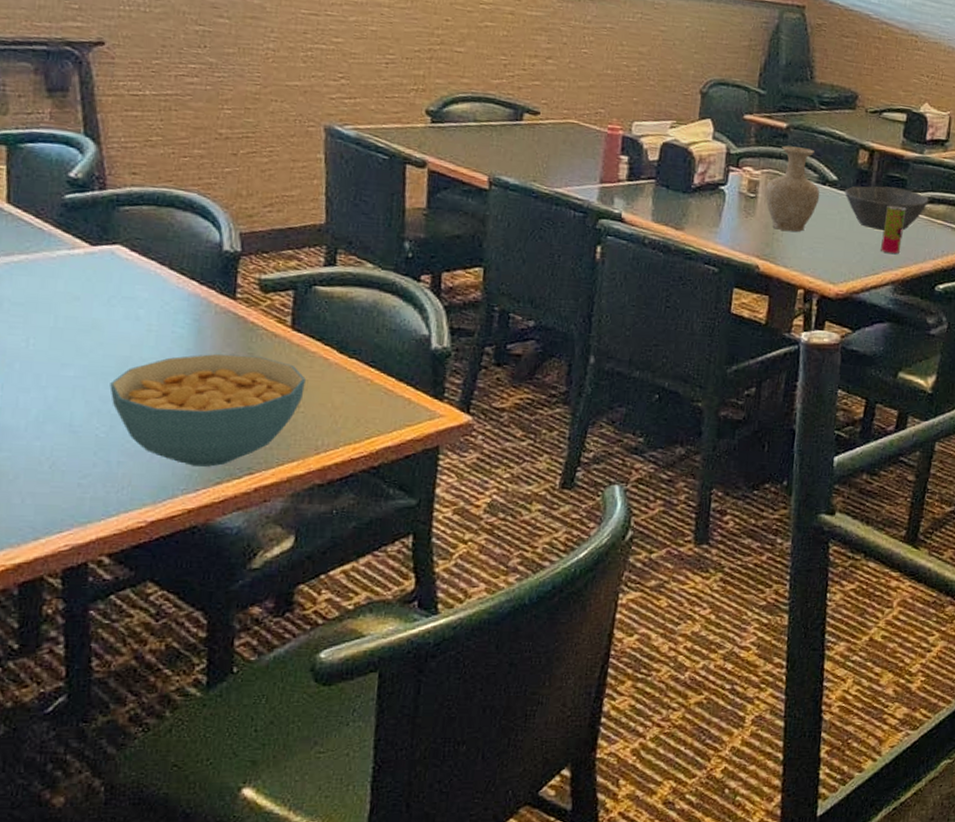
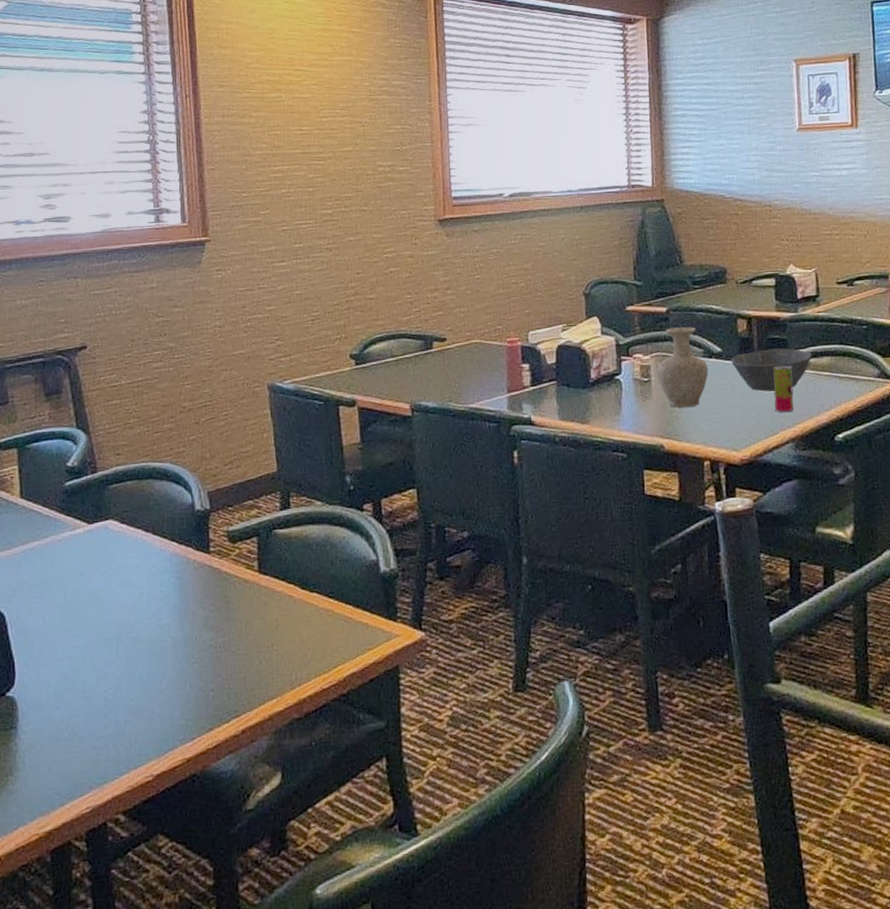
cereal bowl: present [109,353,306,467] -> none [113,603,275,716]

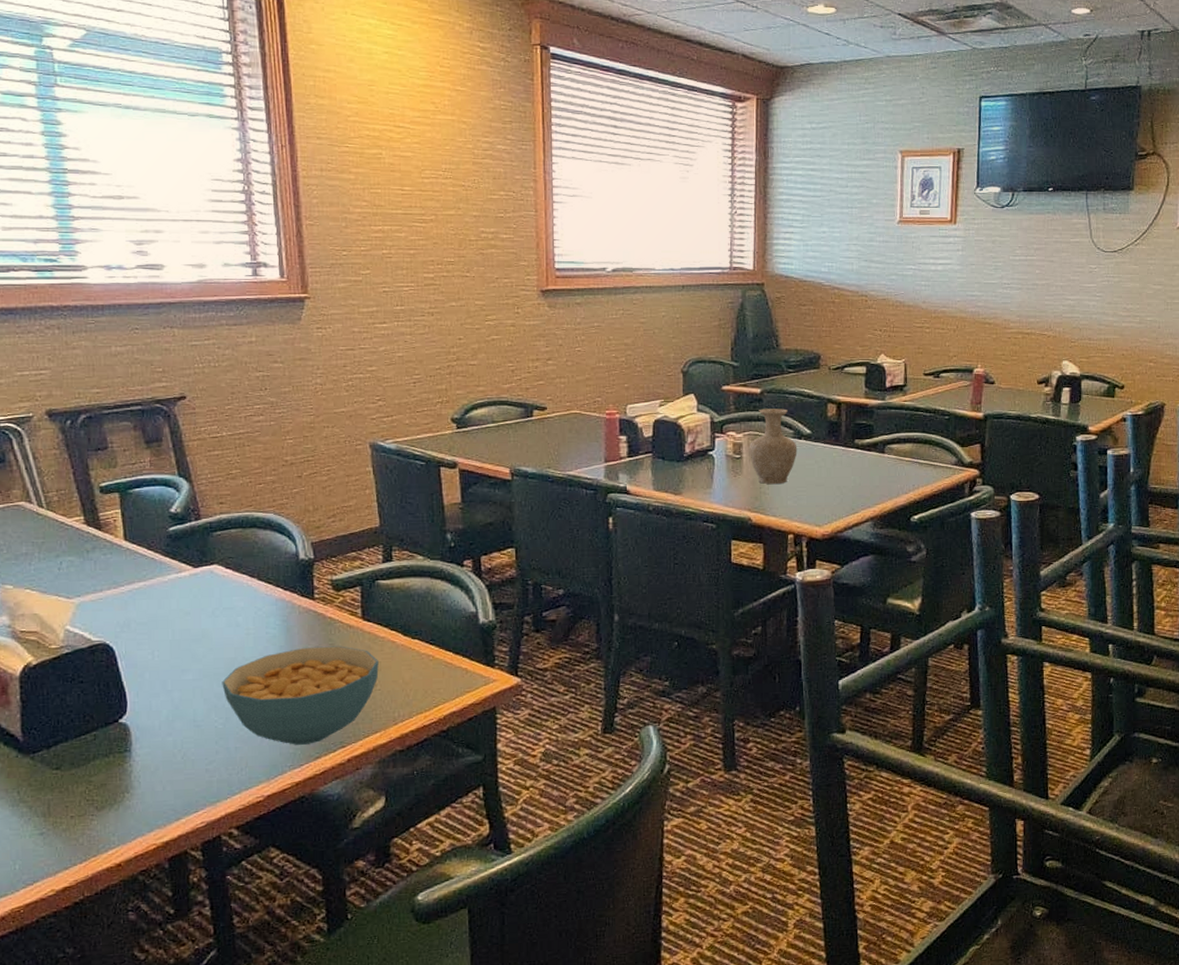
cereal bowl: none [113,603,275,716] -> present [222,646,379,745]
bowl: present [731,348,812,392] -> none [819,433,895,474]
beverage can: present [773,365,795,413] -> none [857,450,876,494]

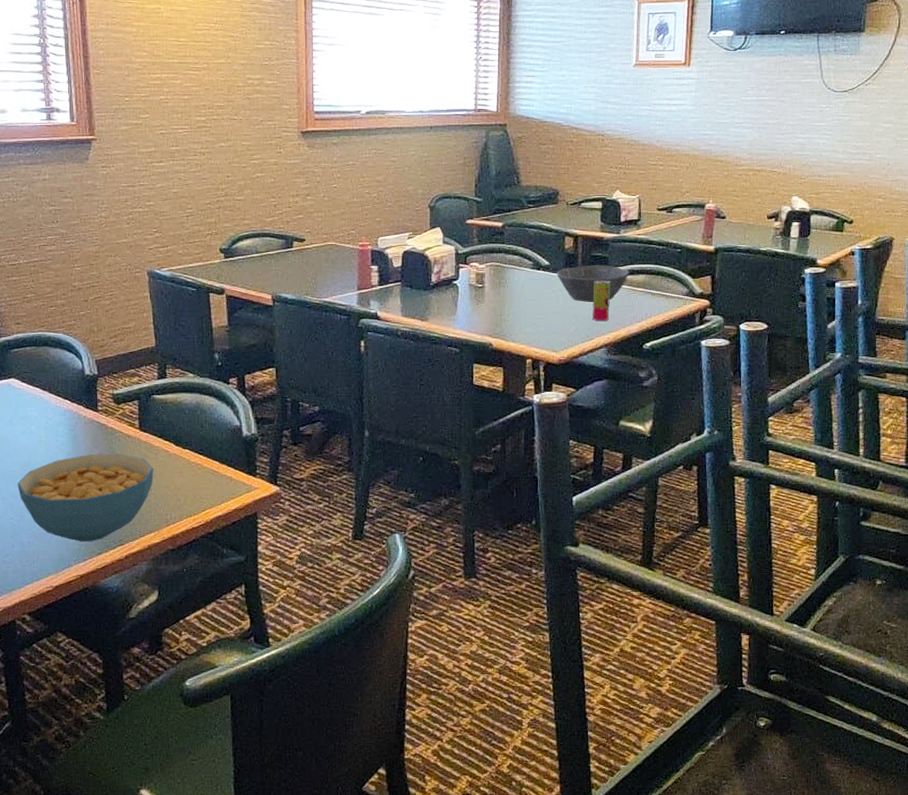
vase: present [749,409,798,484] -> none [490,241,536,311]
bowl: none [819,433,895,474] -> present [557,265,629,303]
beverage can: none [857,450,876,494] -> present [593,280,611,322]

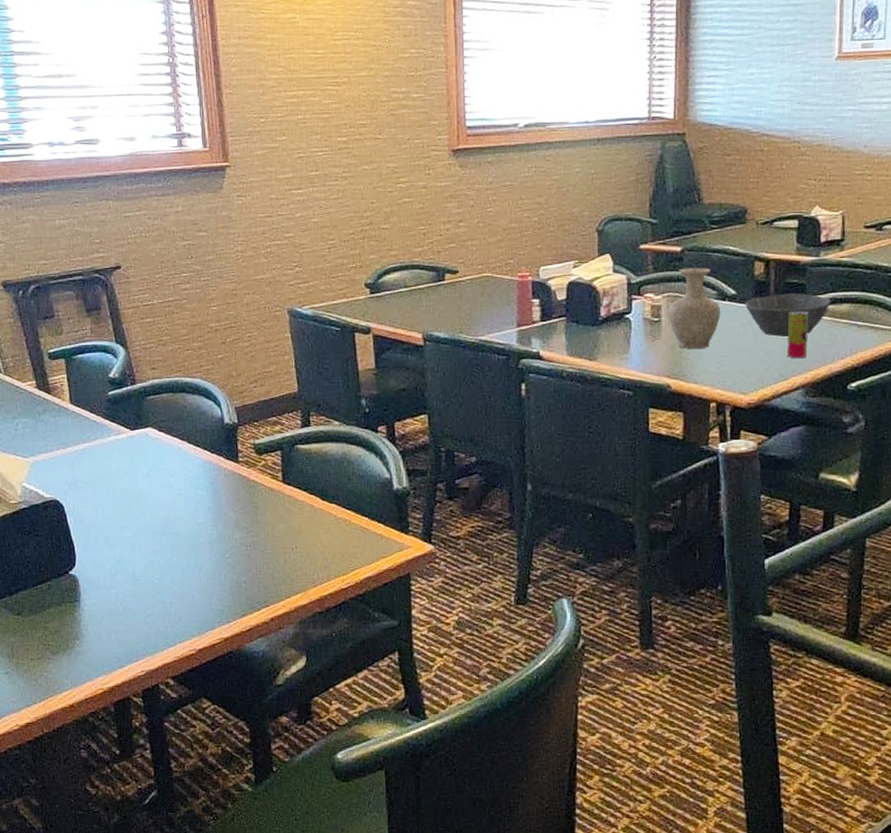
cereal bowl: present [17,453,154,542] -> none [157,508,299,602]
vase: none [490,241,536,311] -> present [668,268,721,349]

